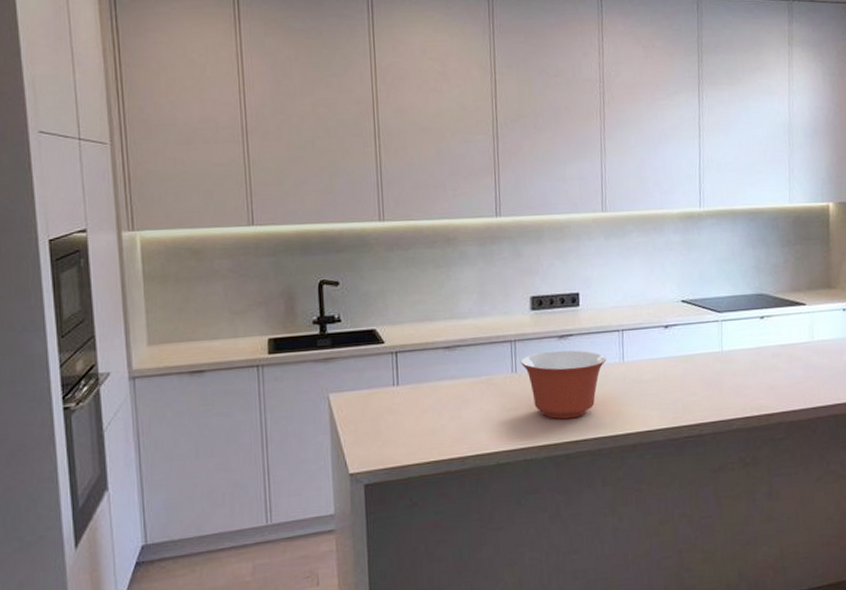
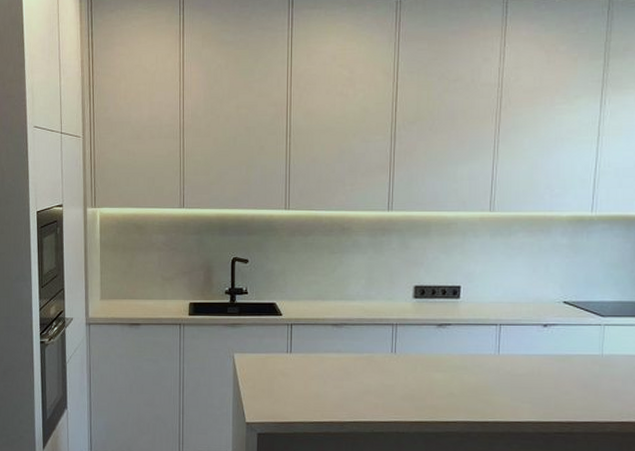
mixing bowl: present [520,350,607,420] -> none [400,337,482,401]

